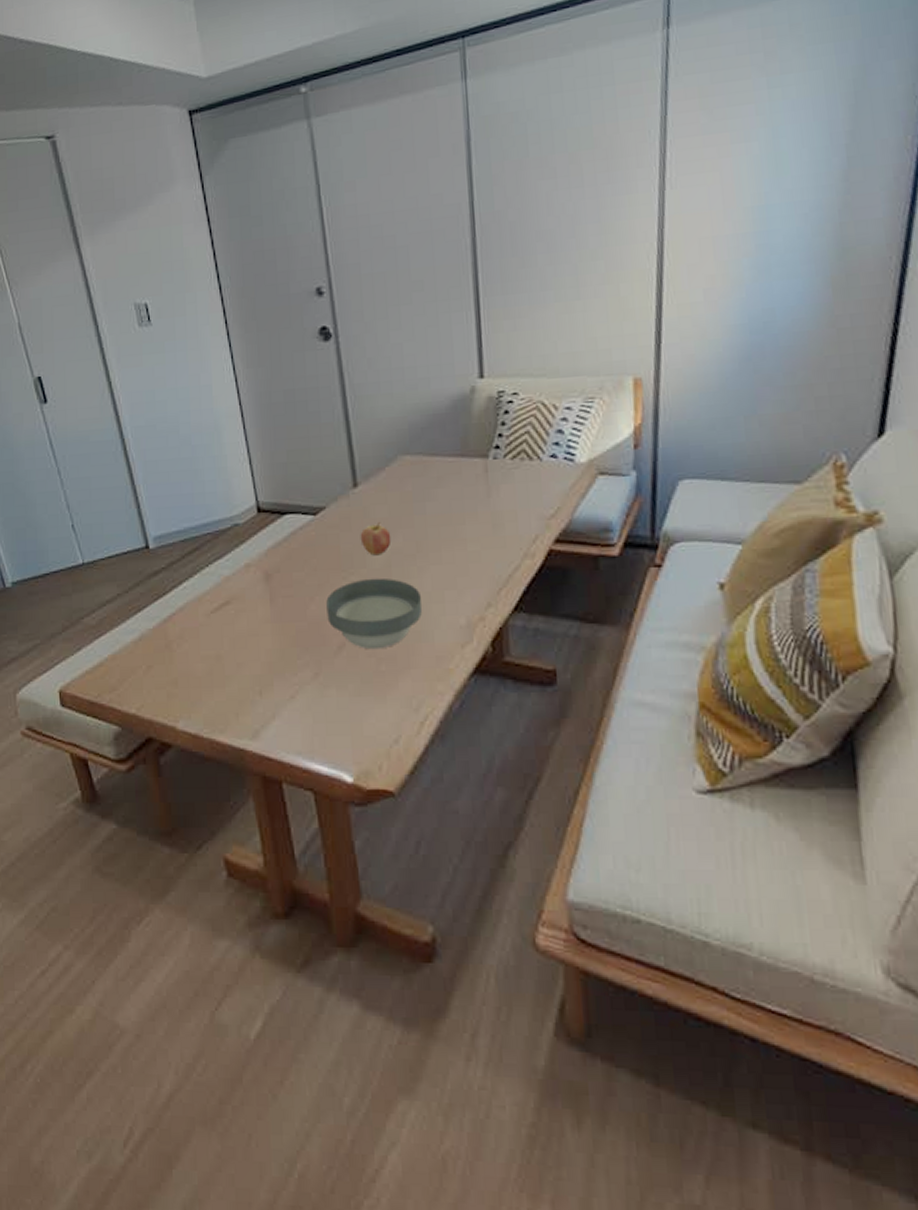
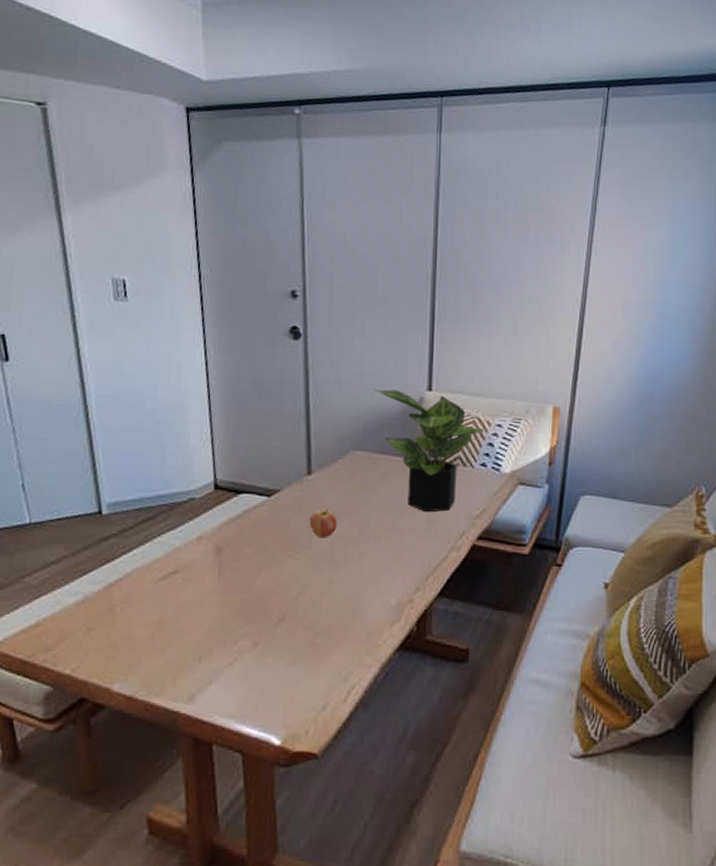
bowl: present [326,578,422,650] -> none [271,558,359,624]
potted plant: none [418,382,552,517] -> present [374,389,485,513]

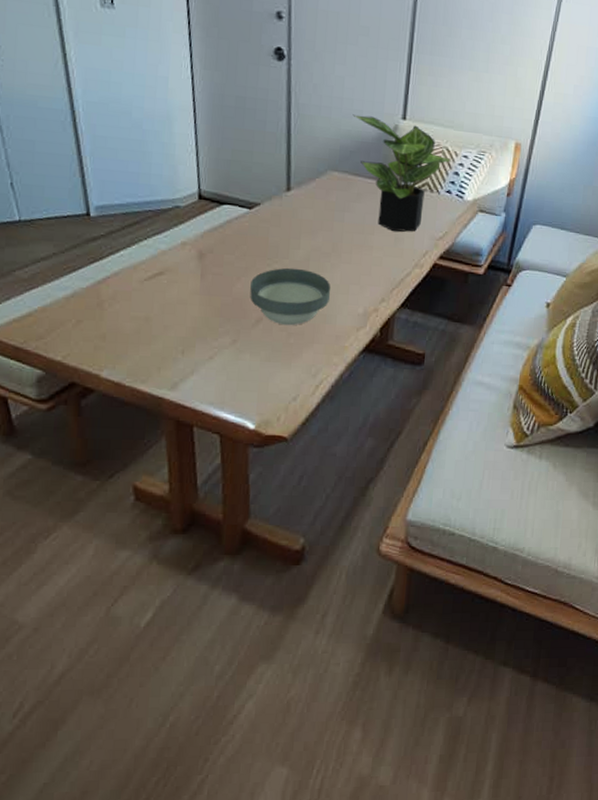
bowl: none [271,558,359,624] -> present [250,268,330,326]
fruit: present [309,508,338,538] -> none [286,223,313,250]

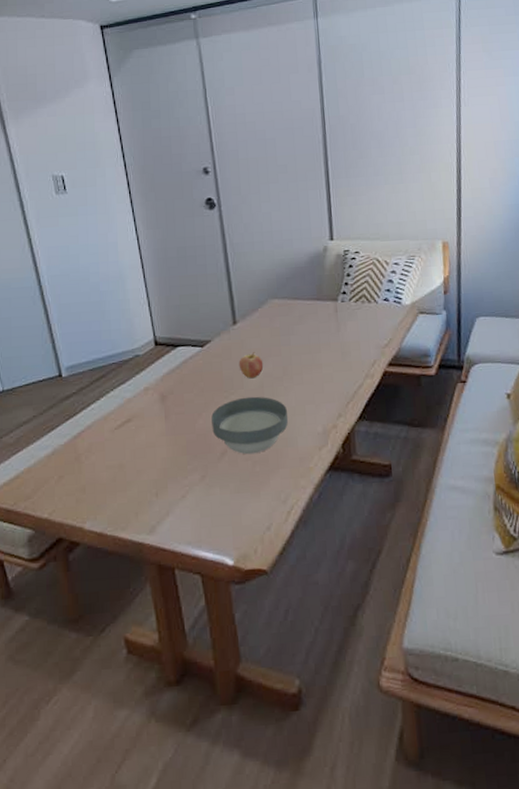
fruit: none [286,223,313,250] -> present [238,352,264,379]
potted plant: present [353,114,452,232] -> none [283,242,384,347]

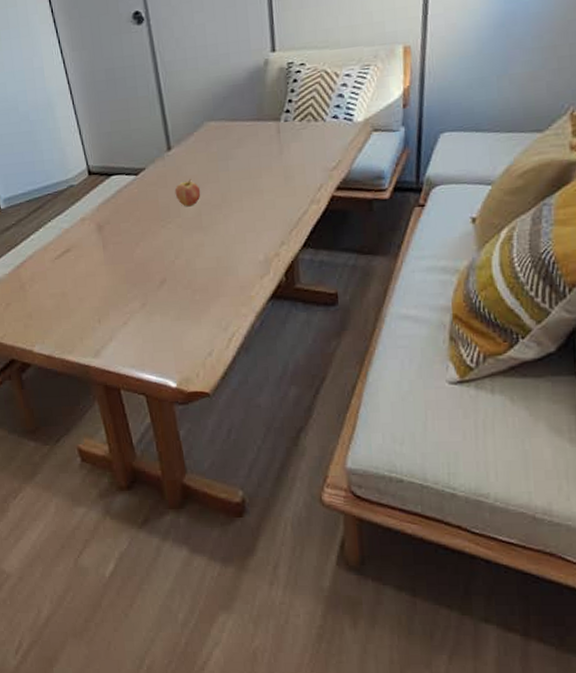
bowl: present [211,396,288,455] -> none [149,225,228,283]

